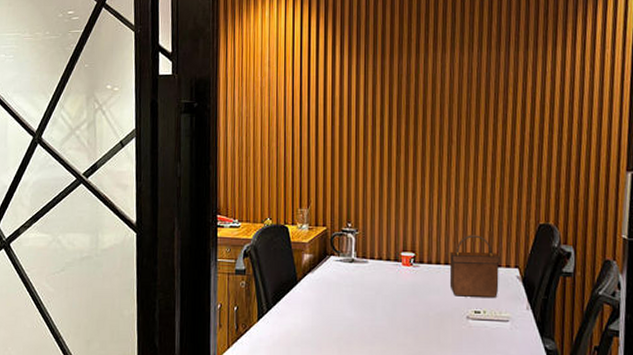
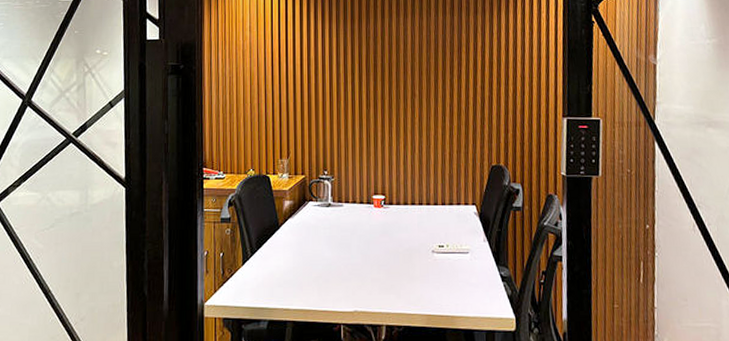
handbag: present [449,235,500,297] -> none [416,177,459,233]

